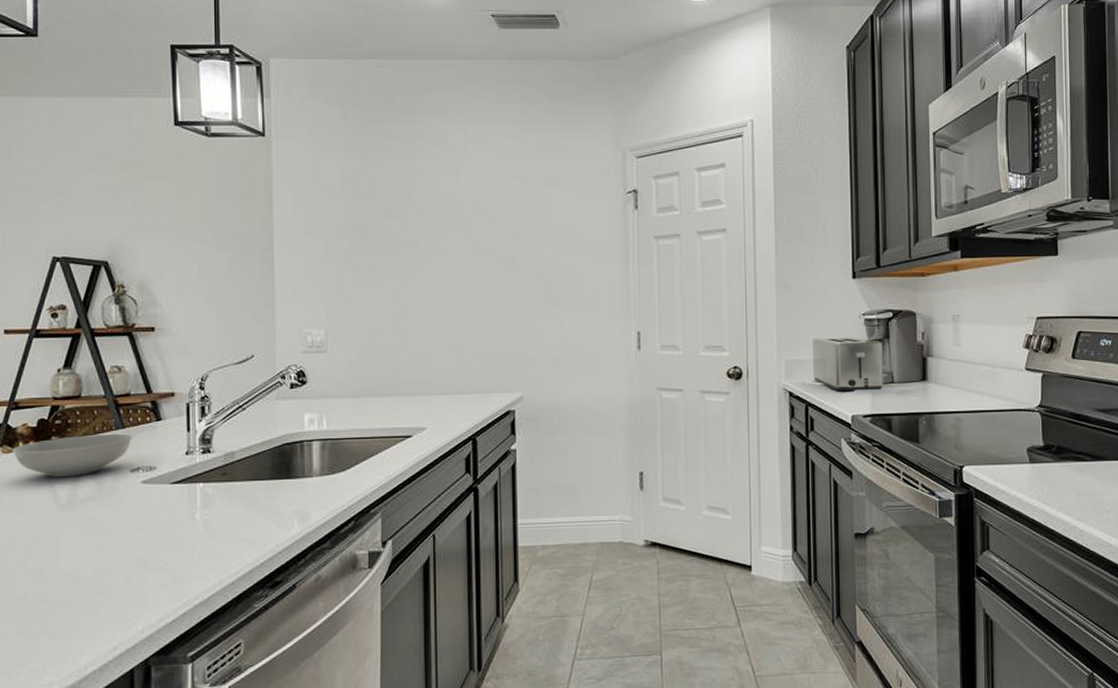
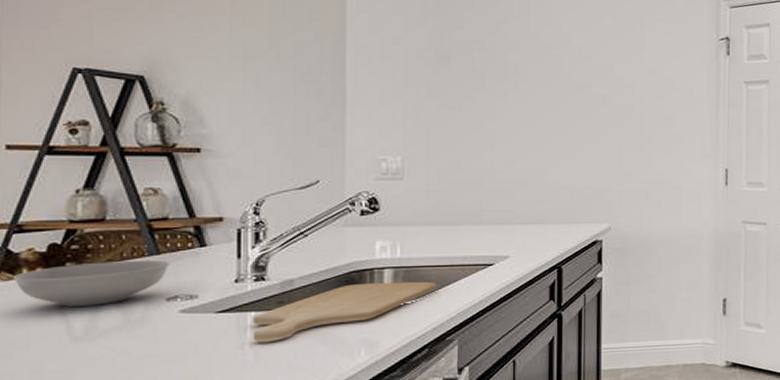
chopping board: none [202,453,361,513] -> present [253,281,437,343]

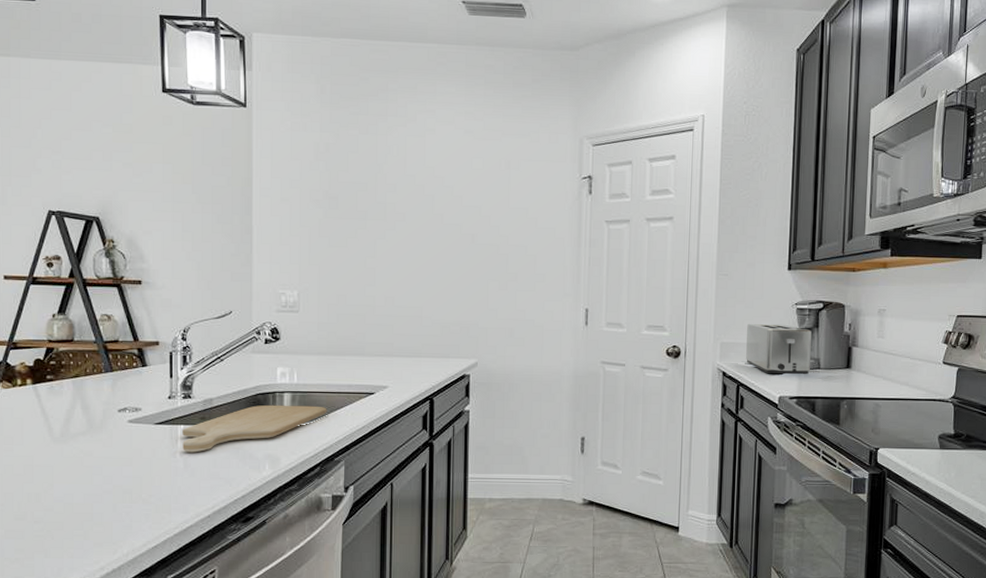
bowl: present [12,259,171,306] -> none [10,375,121,413]

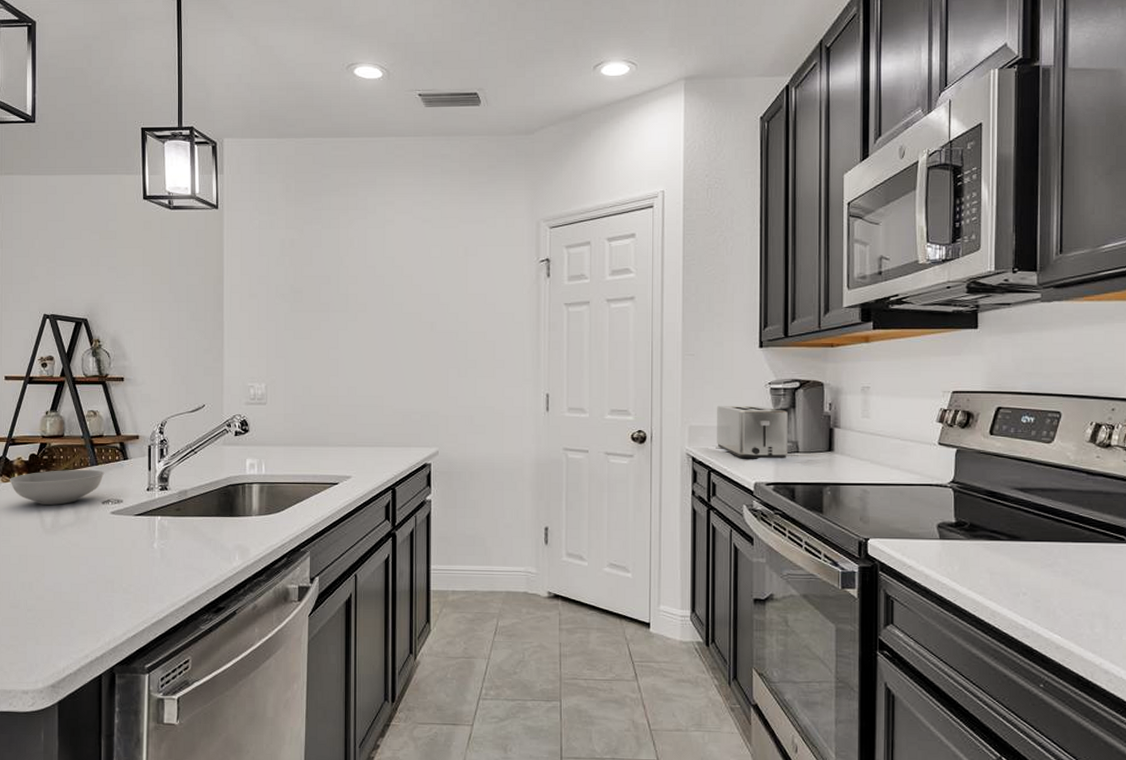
bowl: none [10,375,121,413] -> present [9,469,105,505]
chopping board: present [182,404,327,453] -> none [159,496,293,543]

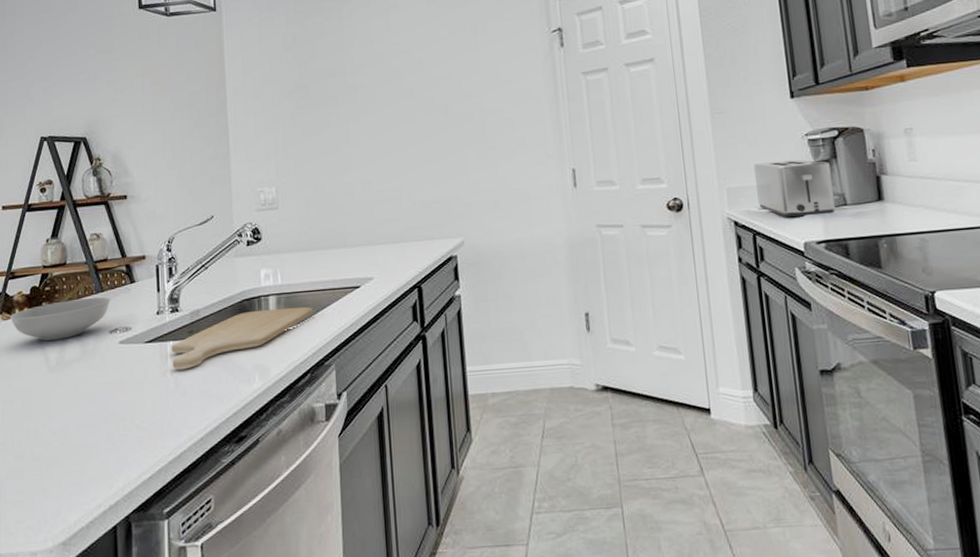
chopping board: none [159,496,293,543] -> present [172,306,314,371]

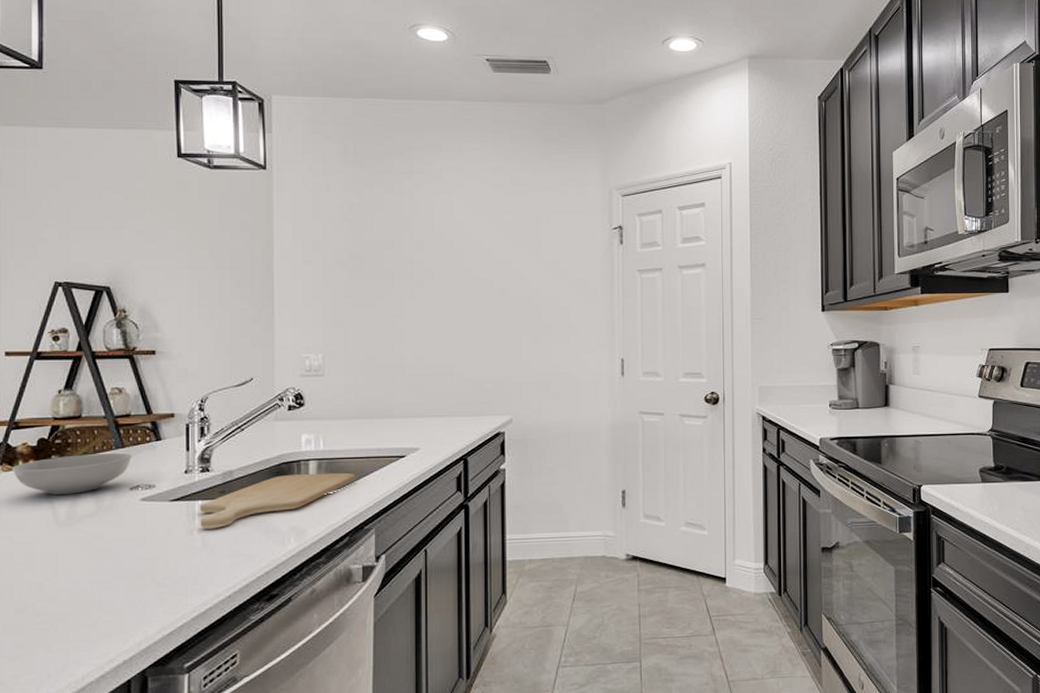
toaster: present [754,159,835,218] -> none [784,365,849,416]

